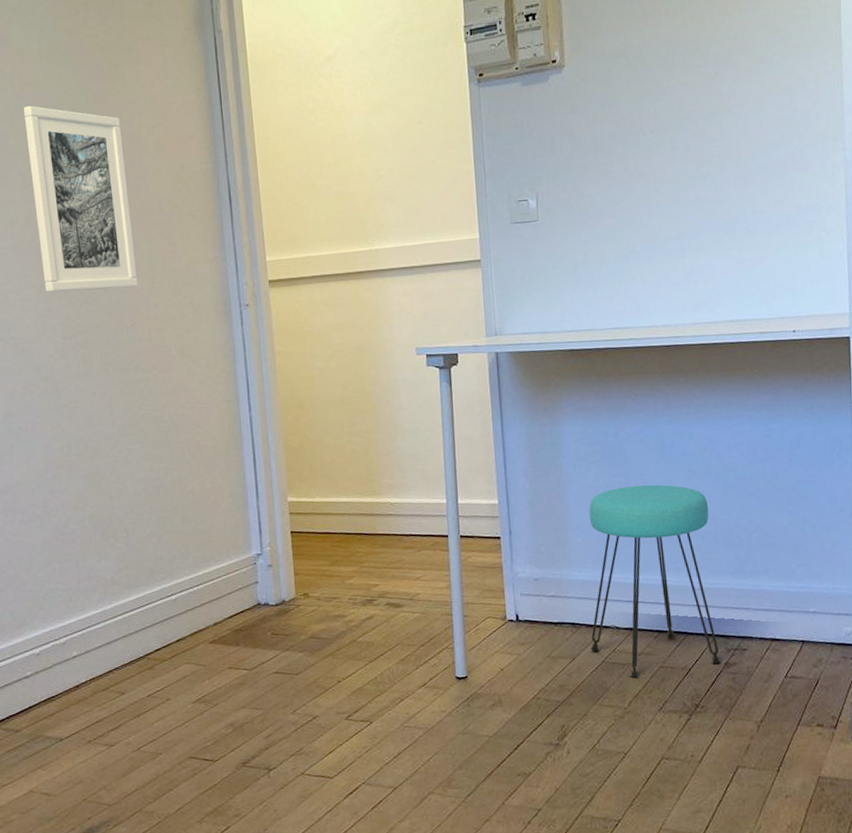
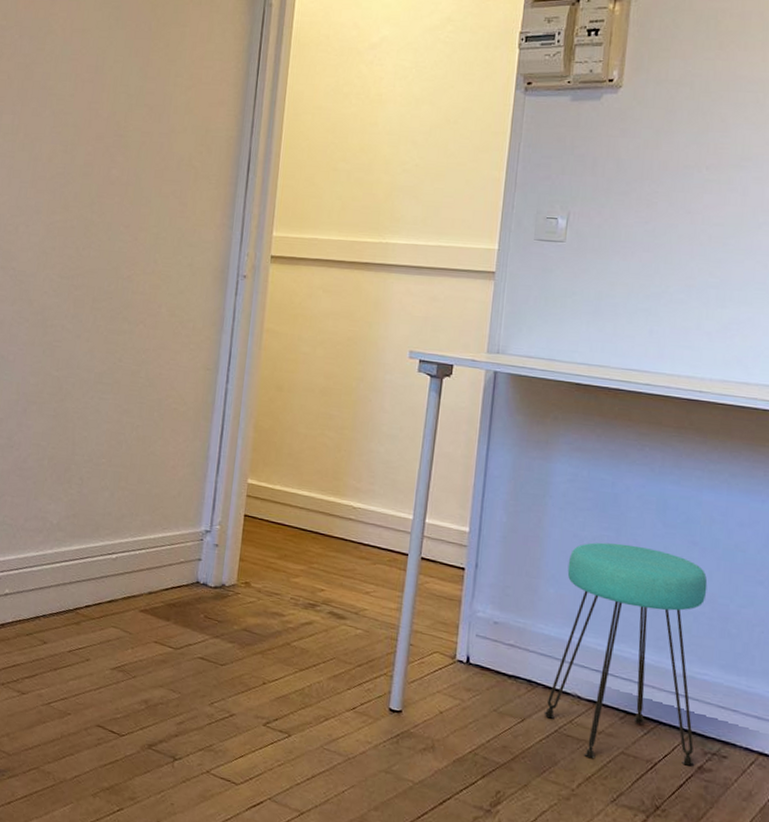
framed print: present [23,105,138,292] -> none [53,51,157,240]

